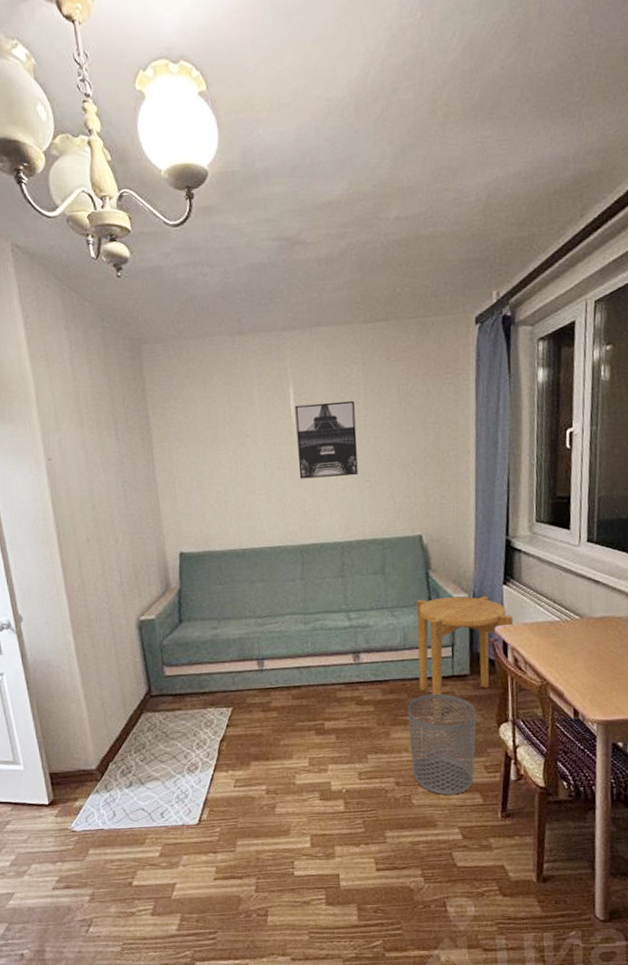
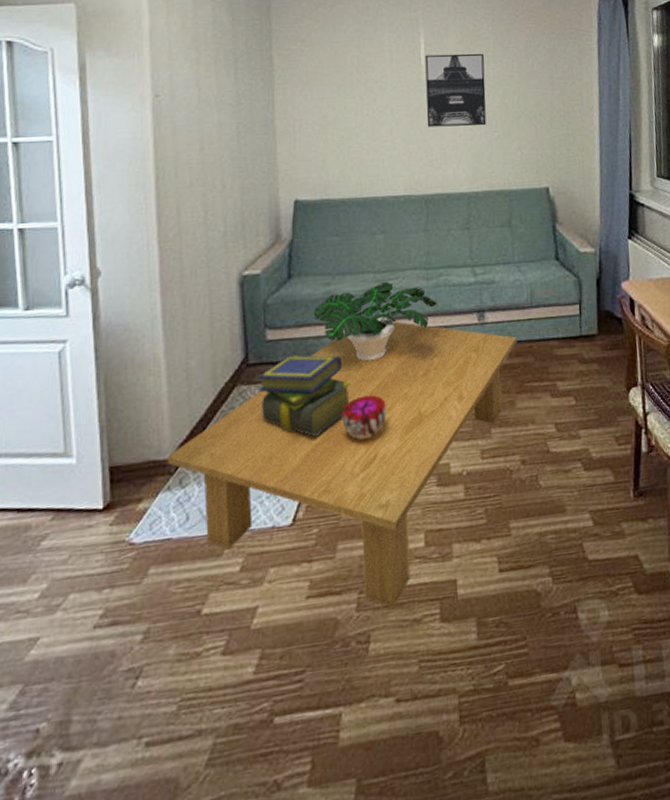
coffee table: none [93,661,392,892] -> present [167,321,518,608]
stack of books: none [160,688,240,756] -> present [257,355,351,437]
potted plant: none [203,625,315,695] -> present [313,281,437,362]
decorative bowl: none [234,723,274,760] -> present [342,394,388,439]
waste bin: present [407,693,477,795] -> none [534,355,606,474]
side table: present [416,596,514,722] -> none [543,250,639,388]

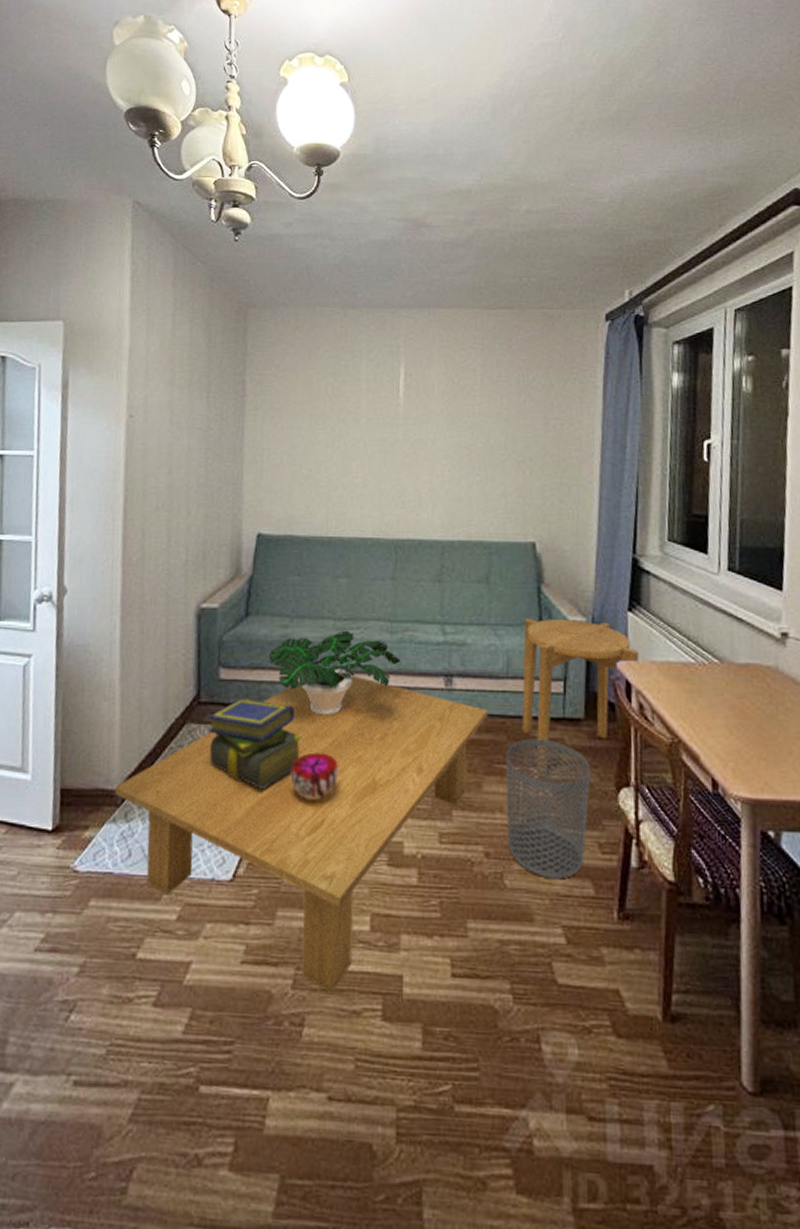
wall art: present [425,53,487,127] -> none [402,386,469,468]
waste bin: none [534,355,606,474] -> present [506,738,590,880]
side table: none [543,250,639,388] -> present [521,619,639,777]

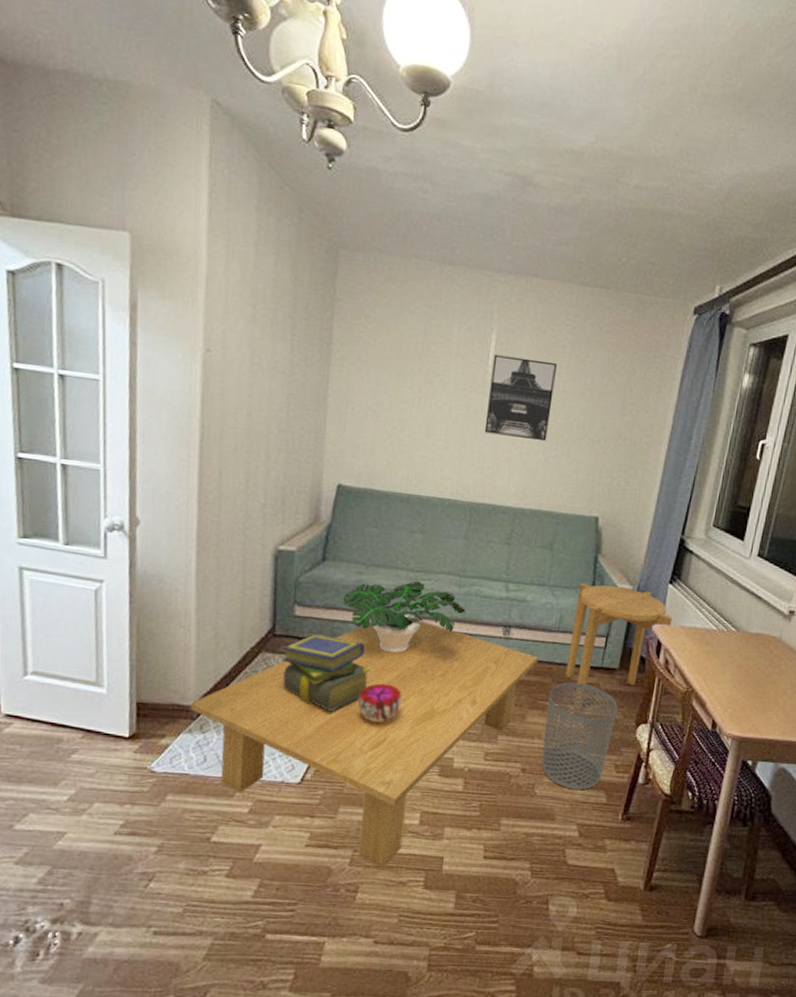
wall art: none [402,386,469,468] -> present [484,354,557,442]

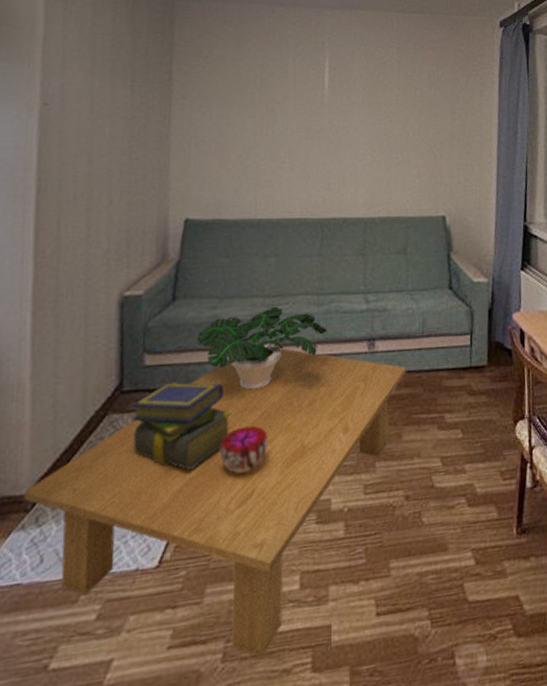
wall art: present [484,354,557,442] -> none [327,78,388,152]
waste bin: present [541,682,618,790] -> none [423,387,493,510]
side table: present [565,583,672,713] -> none [435,281,530,421]

